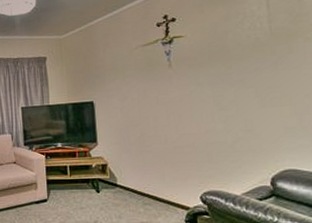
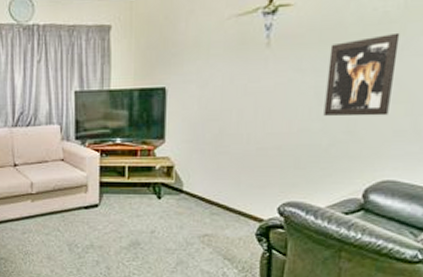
wall art: none [219,52,277,118] -> present [323,32,400,117]

